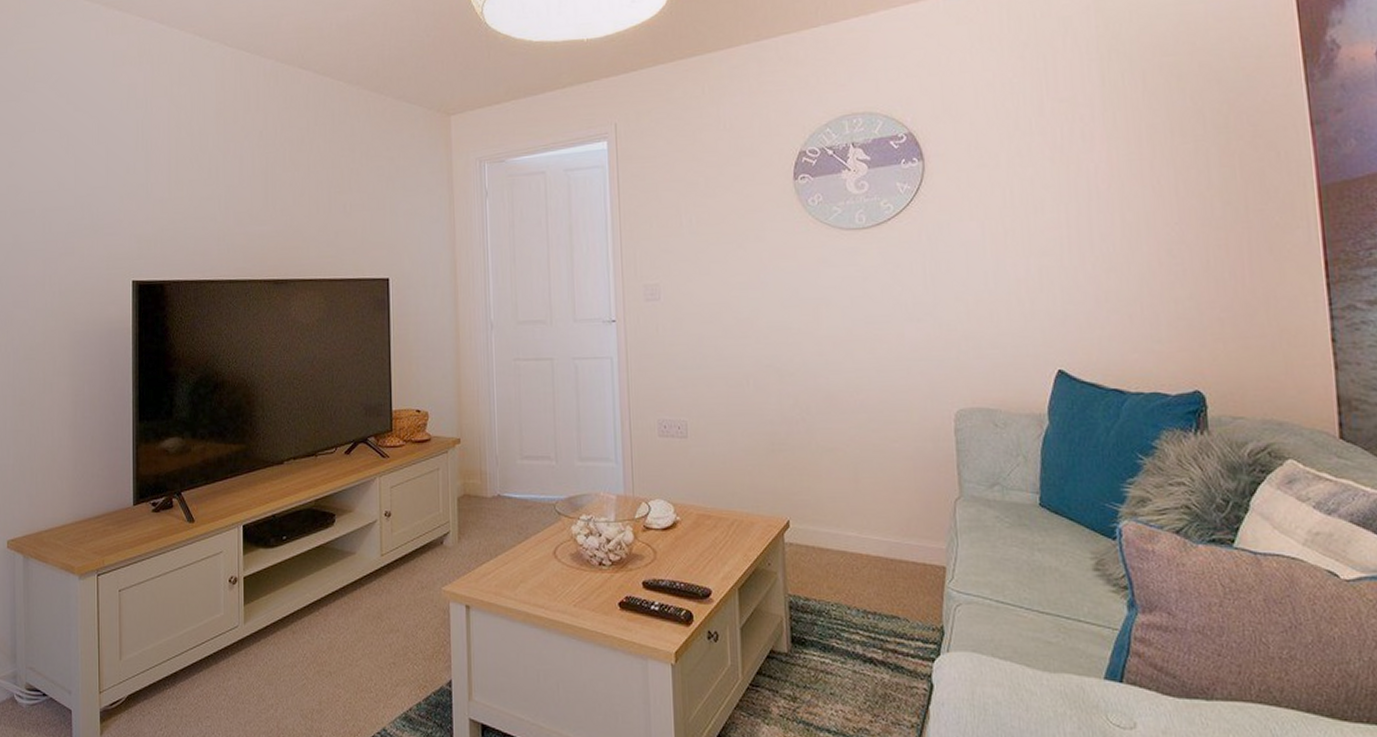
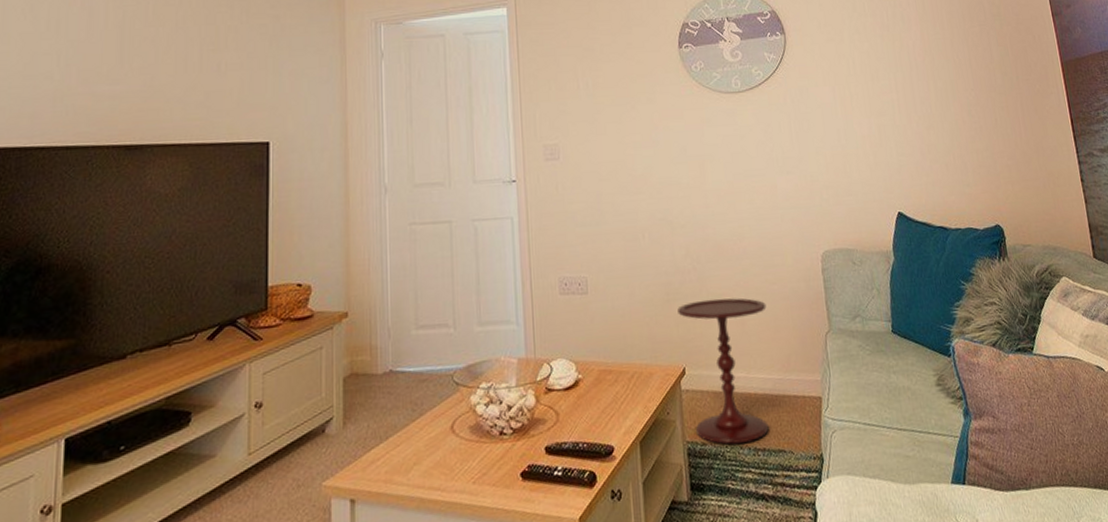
side table: none [783,452,885,603] -> present [677,298,769,444]

